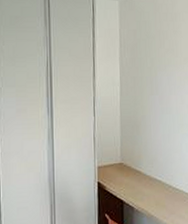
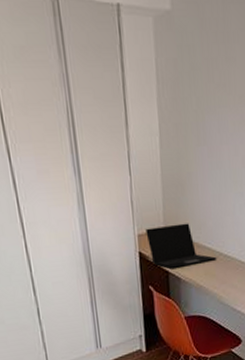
laptop: none [105,158,167,199] -> present [145,223,217,269]

